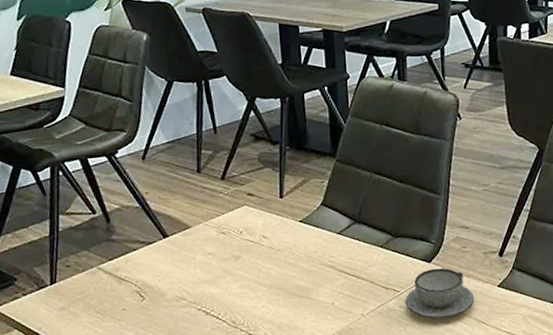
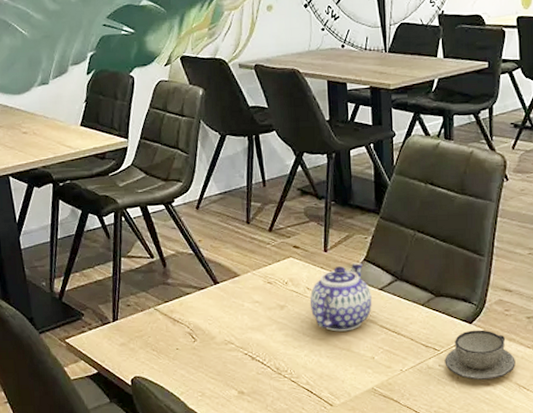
teapot: none [266,208,331,280] -> present [310,263,372,332]

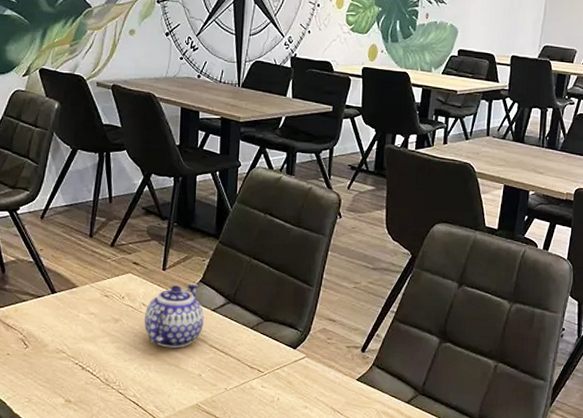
teacup: present [444,330,516,381] -> none [267,355,333,403]

